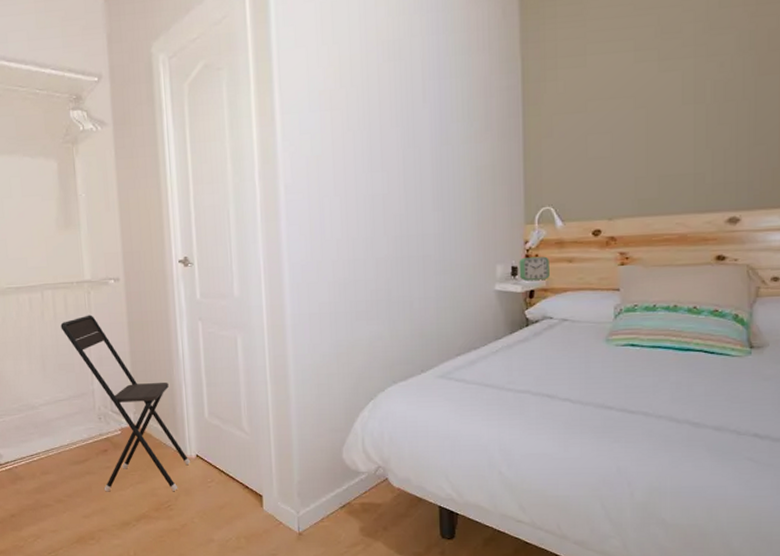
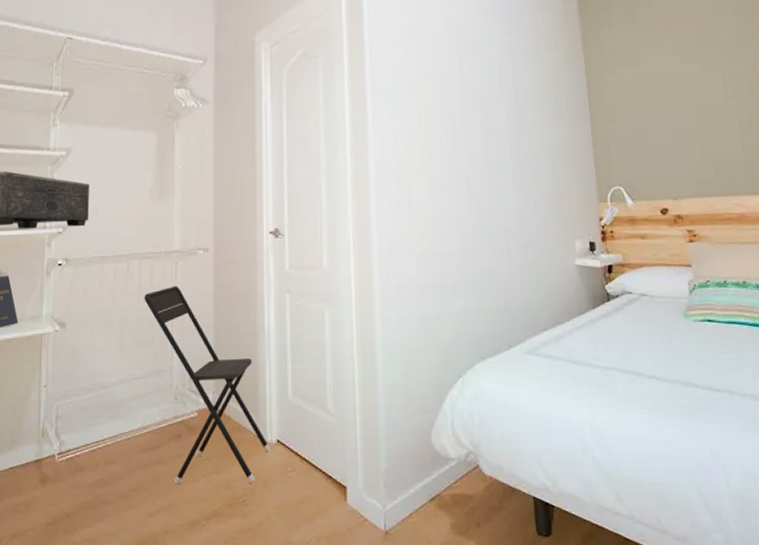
alarm clock: present [519,256,550,281] -> none [595,233,626,257]

